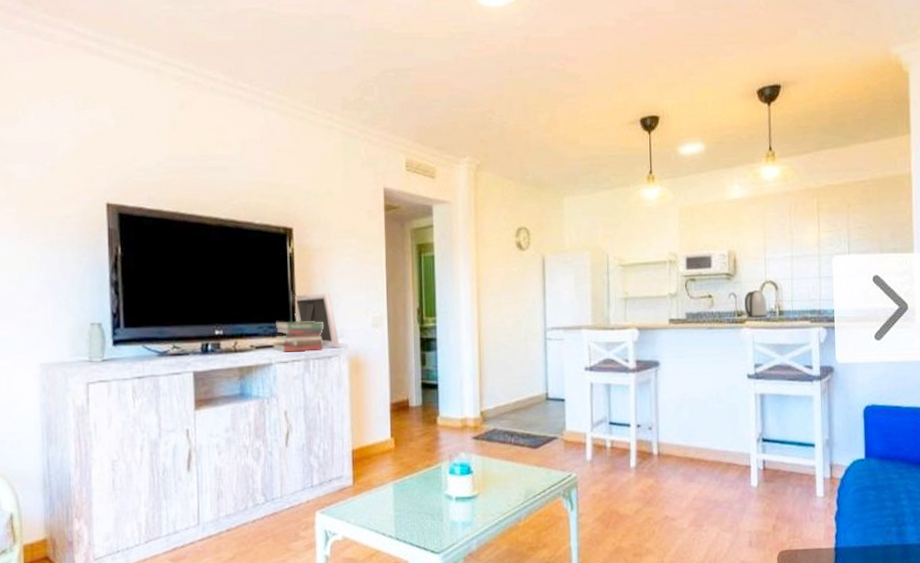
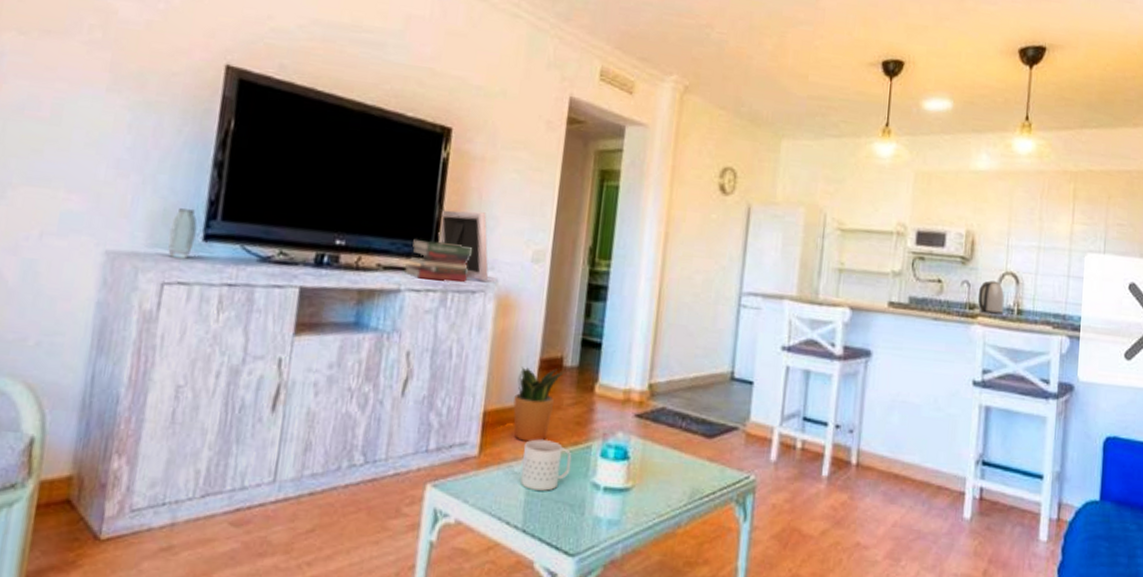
potted plant: none [374,409,411,469] -> present [513,367,564,442]
mug: none [387,466,427,506] -> present [520,439,572,491]

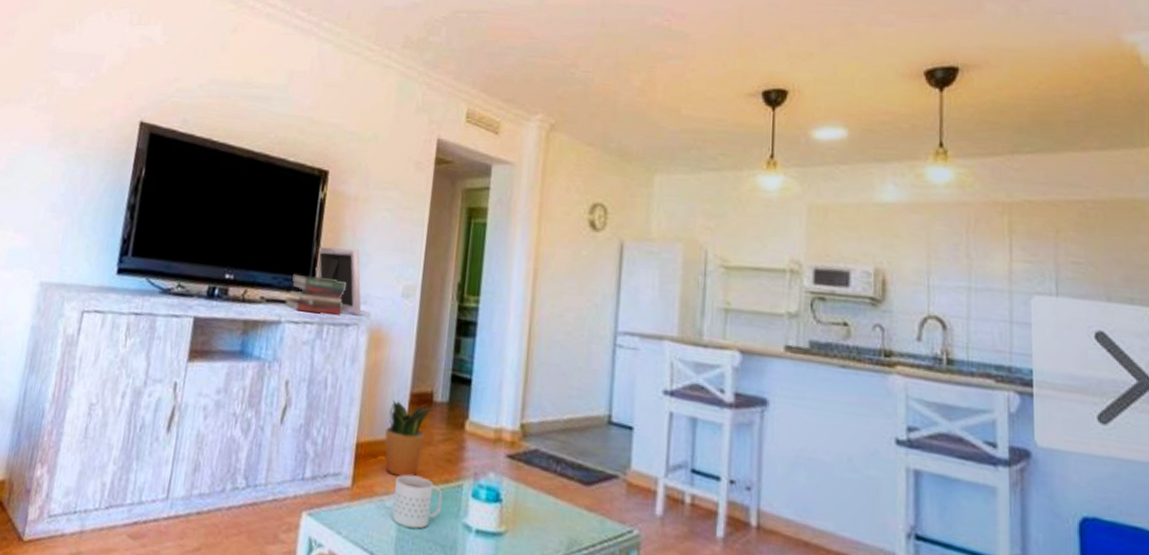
vase: present [167,208,197,259] -> none [88,246,112,290]
kettle: present [977,280,1005,316] -> none [894,325,929,366]

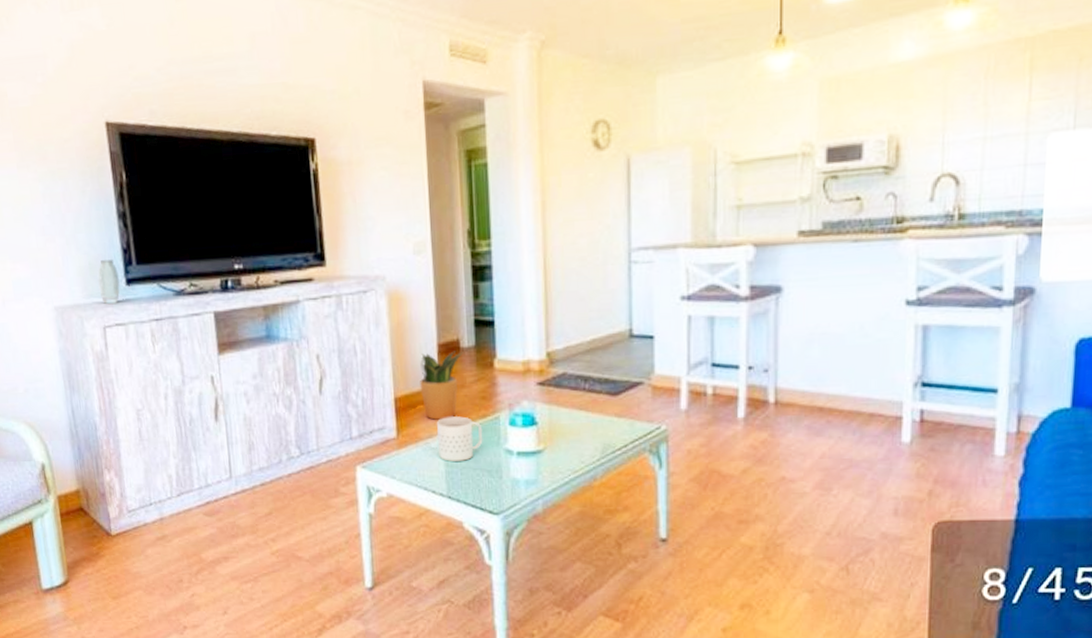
vase: none [88,246,112,290] -> present [97,260,120,304]
books: present [285,273,347,317] -> none [299,248,358,288]
picture frame: present [315,246,362,314] -> none [322,215,376,280]

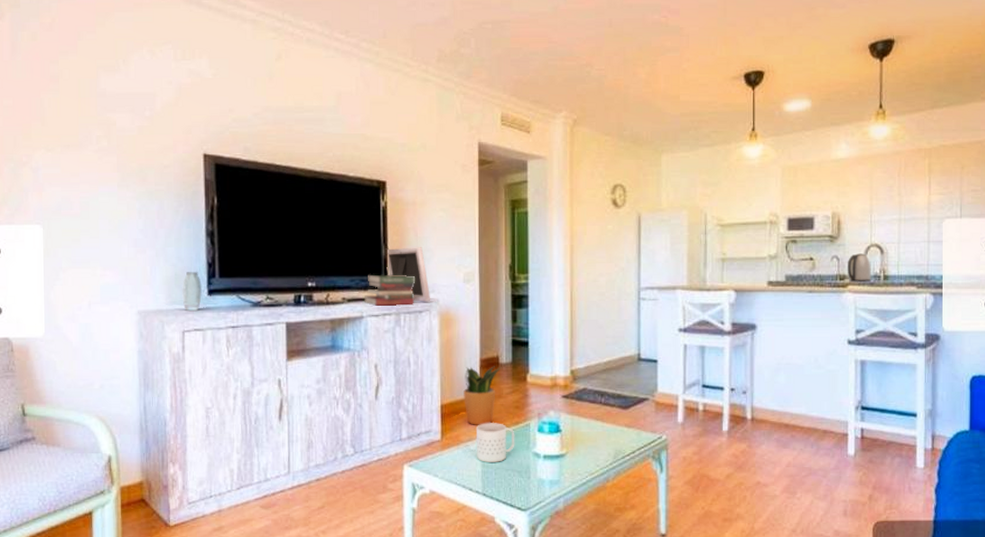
books: none [299,248,358,288] -> present [365,274,416,307]
picture frame: none [322,215,376,280] -> present [386,247,431,302]
kettle: none [907,186,942,226] -> present [847,253,871,283]

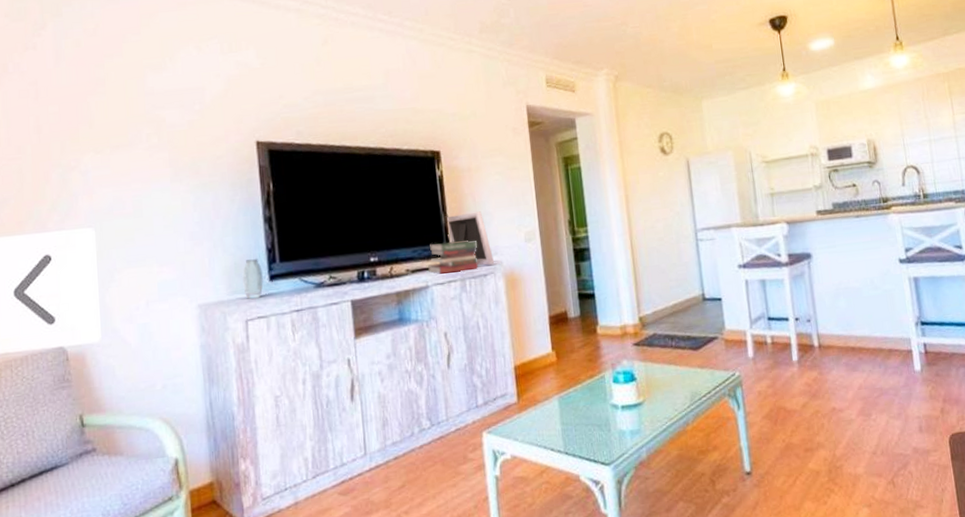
potted plant: present [464,366,501,425] -> none [535,321,570,384]
mug: present [475,423,515,462] -> none [551,378,592,420]
kettle: present [847,253,871,283] -> none [888,175,913,204]

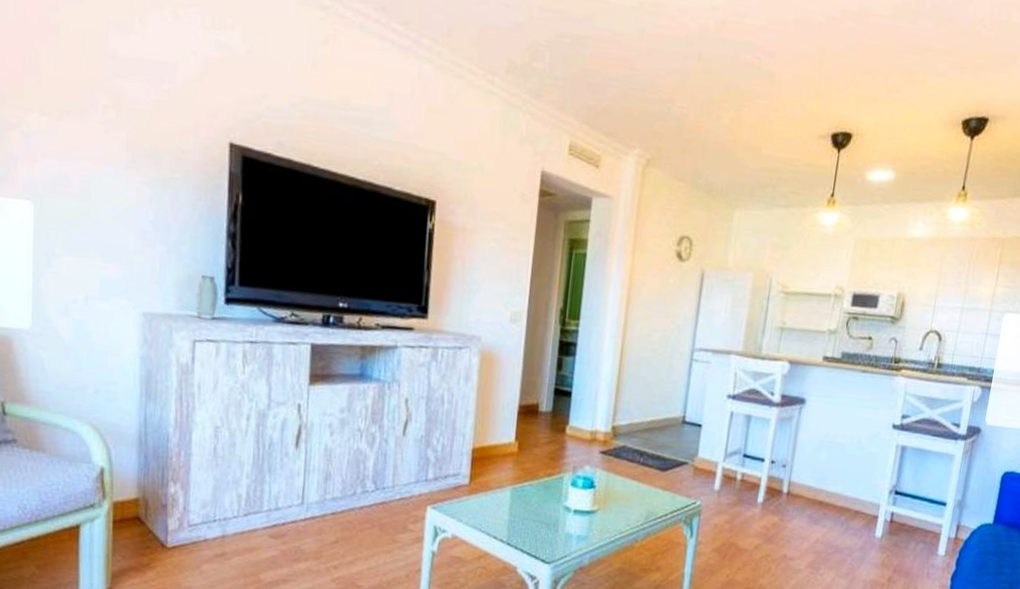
books: present [428,240,479,274] -> none [400,301,459,341]
picture frame: present [447,211,495,265] -> none [427,275,473,338]

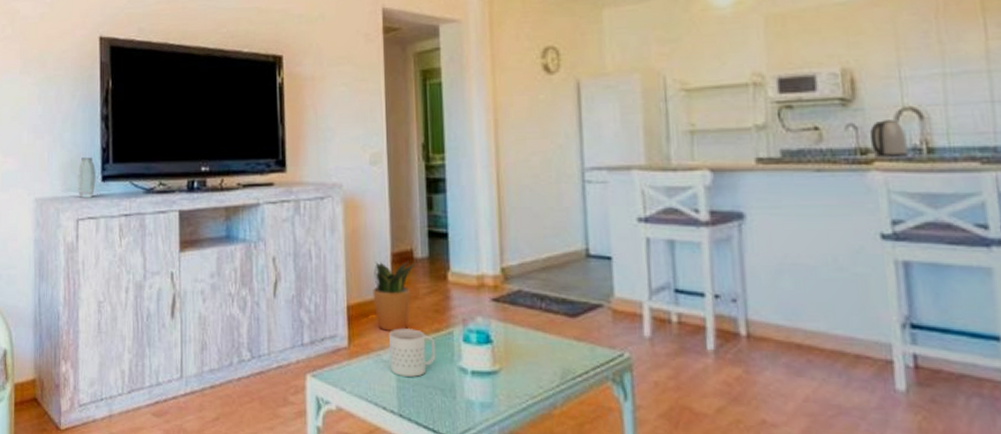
potted plant: none [497,412,540,473] -> present [373,261,416,331]
mug: none [505,471,547,513] -> present [388,328,436,377]
kettle: none [903,338,928,369] -> present [869,119,909,158]

